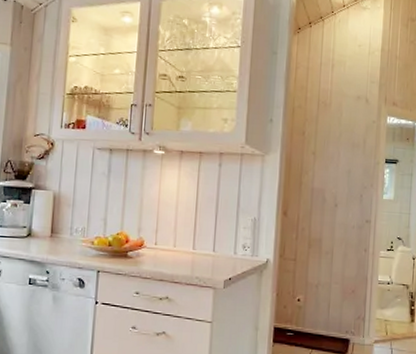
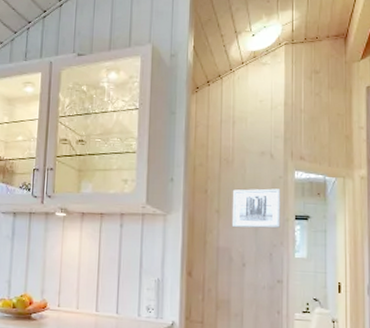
wall art: none [327,132,374,171] -> present [232,188,281,229]

